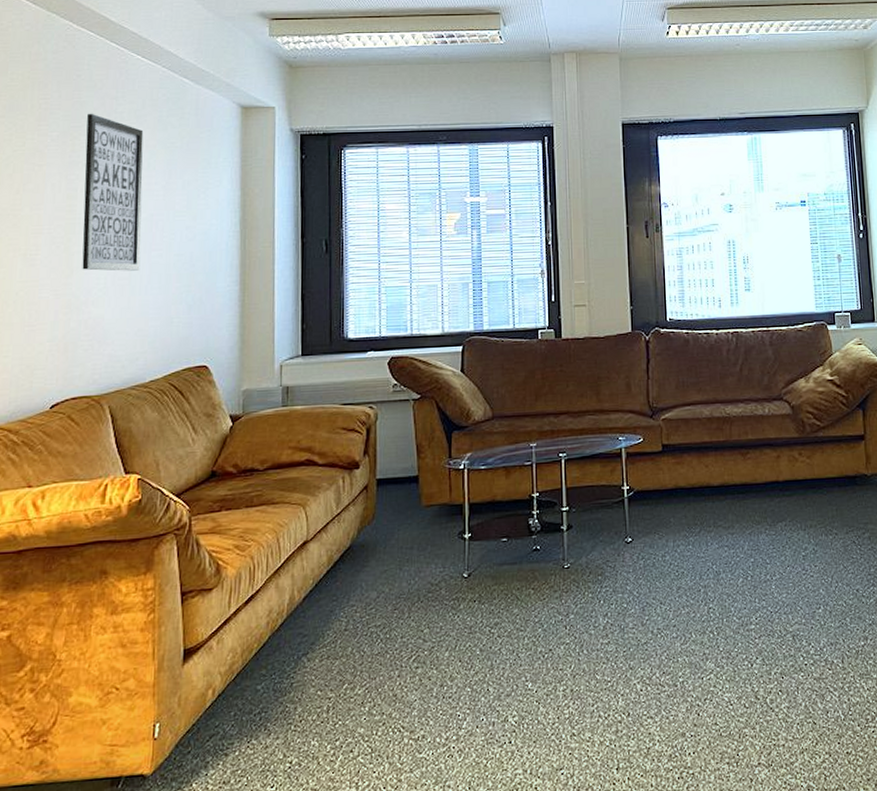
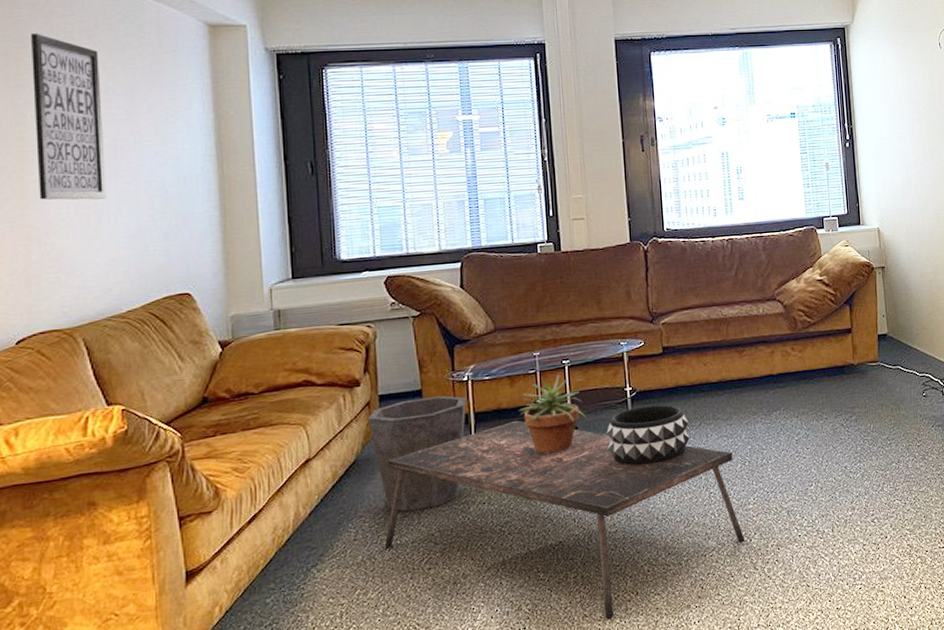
waste bin: none [365,483,461,603] -> present [368,395,466,511]
coffee table: none [375,514,746,740] -> present [385,420,745,619]
potted plant: none [514,467,581,552] -> present [519,374,586,454]
decorative bowl: none [602,506,689,571] -> present [606,404,690,465]

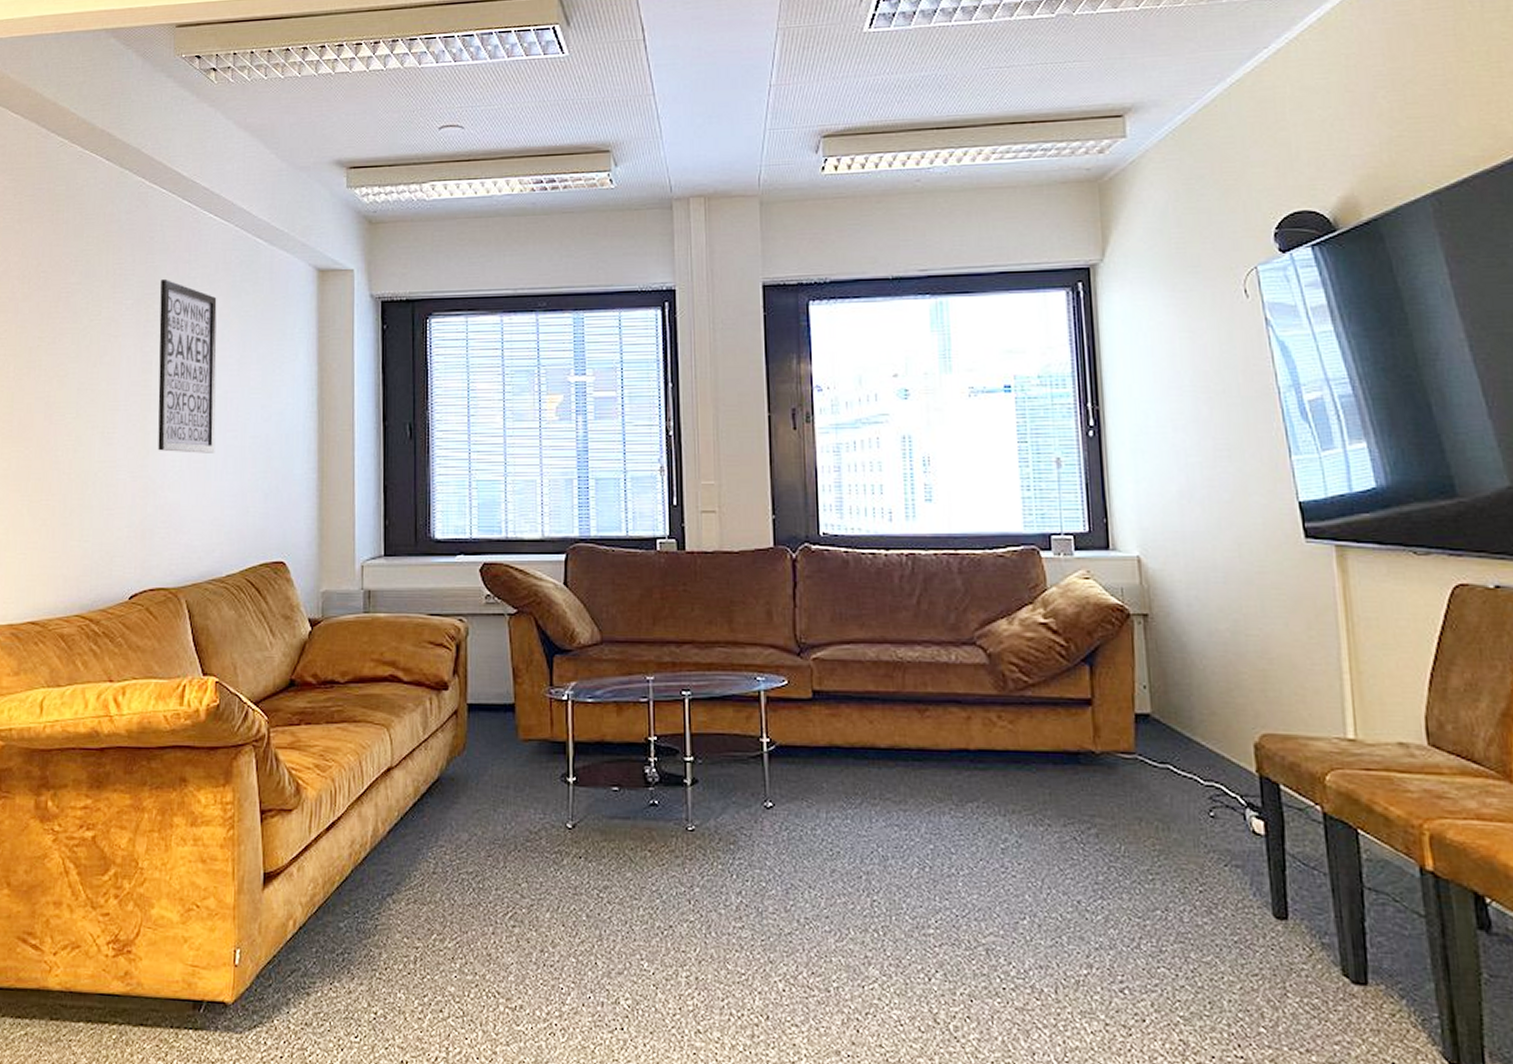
waste bin: present [368,395,466,511] -> none [454,714,564,851]
coffee table: present [385,420,745,619] -> none [466,758,922,1043]
potted plant: present [519,374,586,454] -> none [626,707,709,809]
decorative bowl: present [606,404,690,465] -> none [734,765,846,845]

